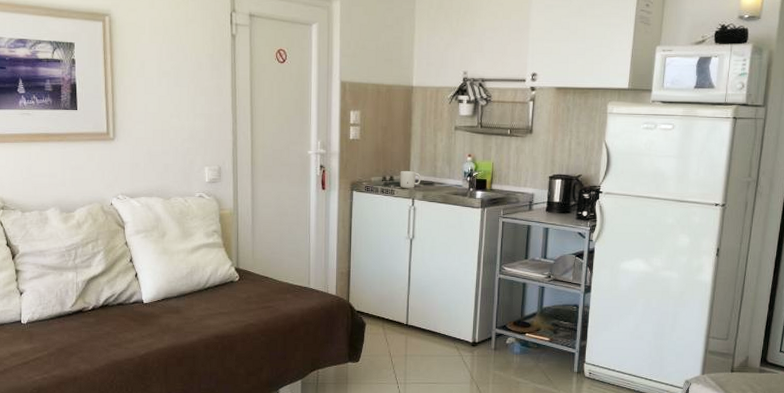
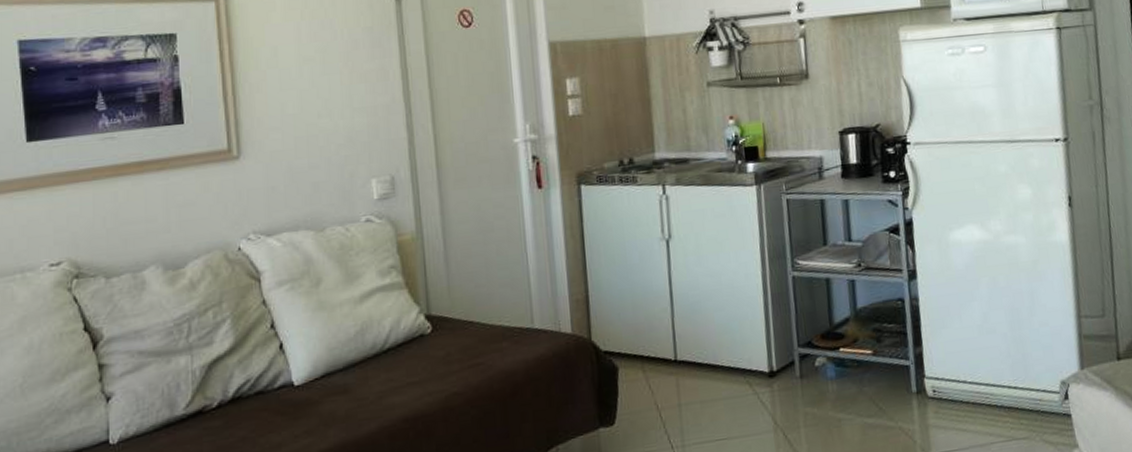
mug: present [400,171,421,188] -> none [641,148,671,172]

